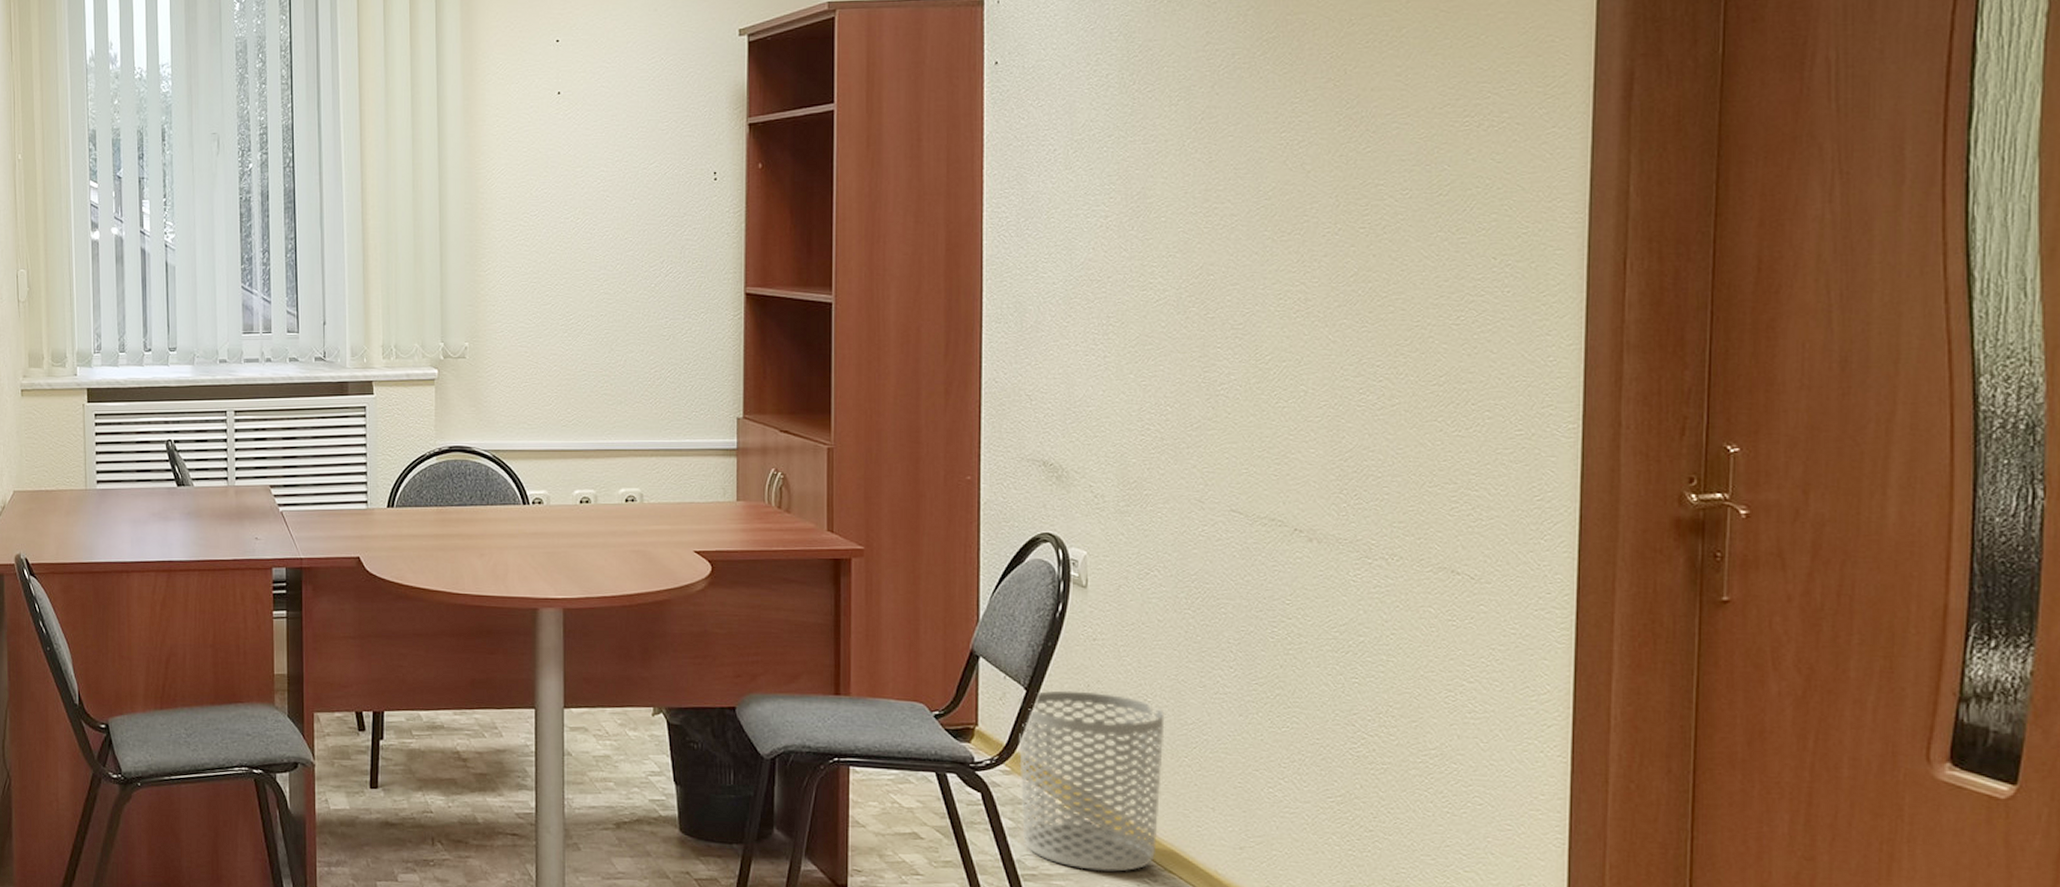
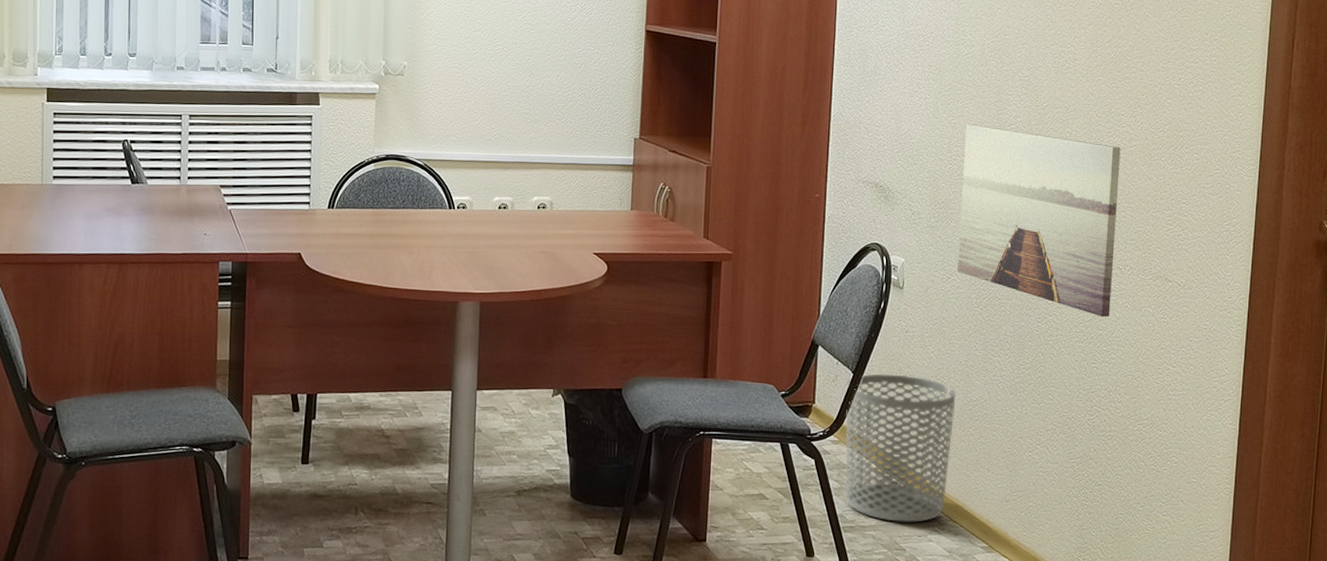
wall art: none [1159,385,1378,621] -> present [958,123,1121,318]

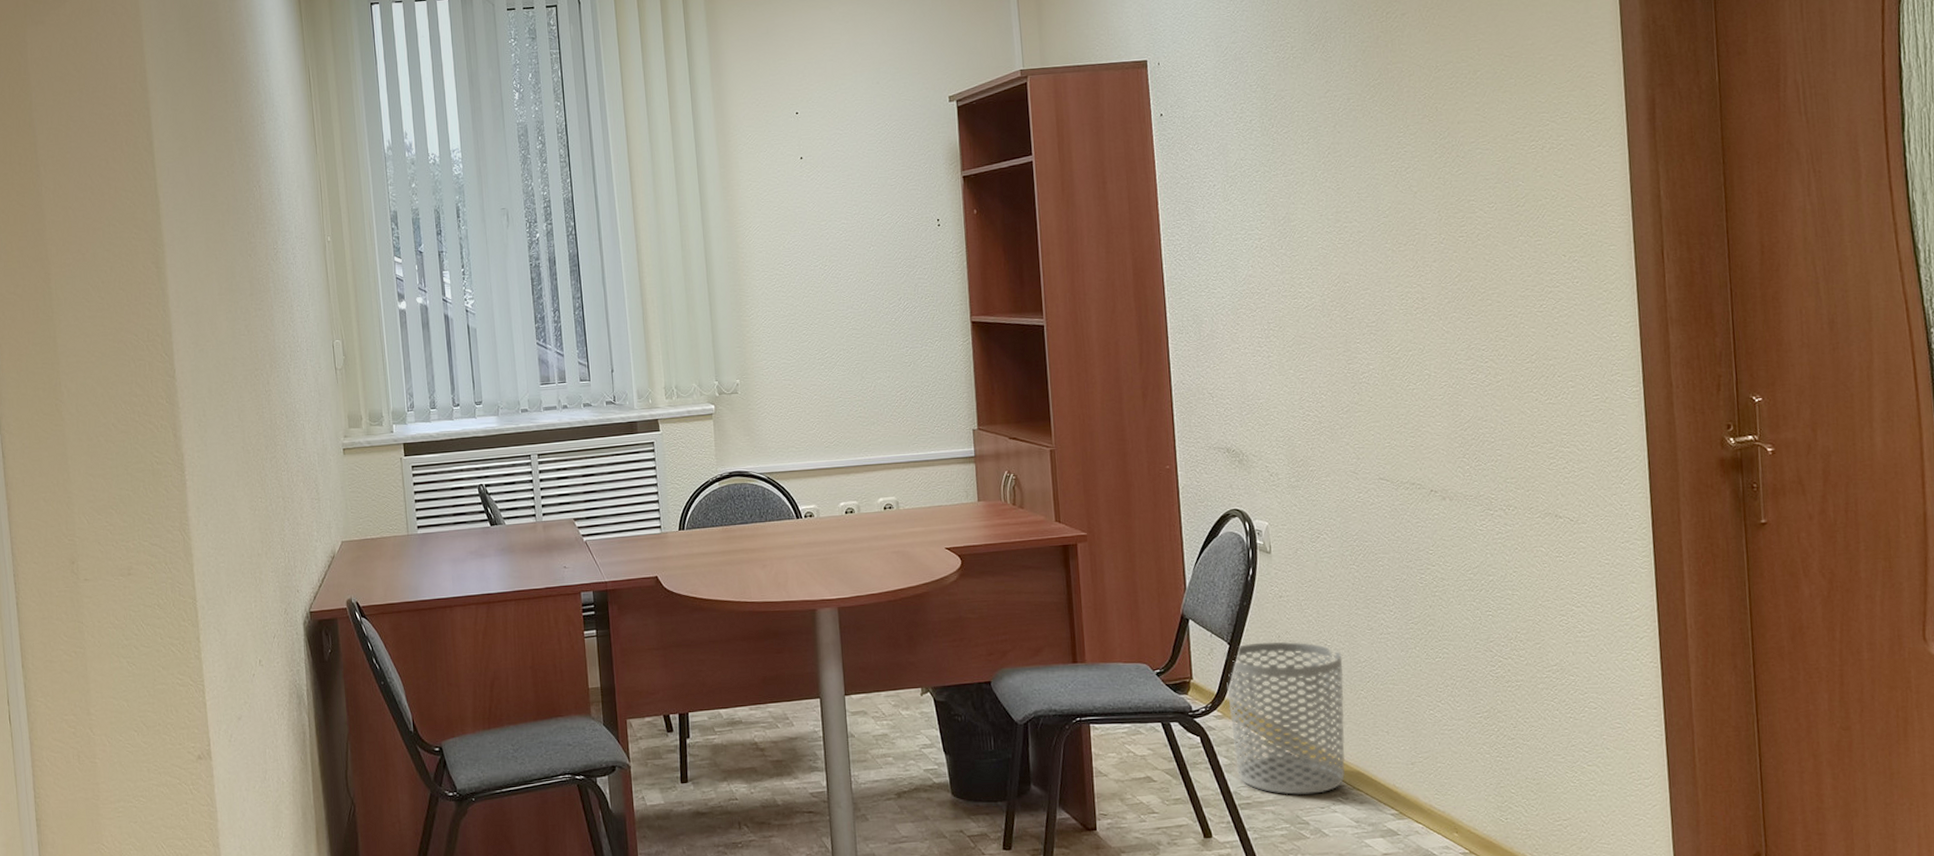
wall art: present [958,123,1121,318] -> none [1315,376,1499,562]

